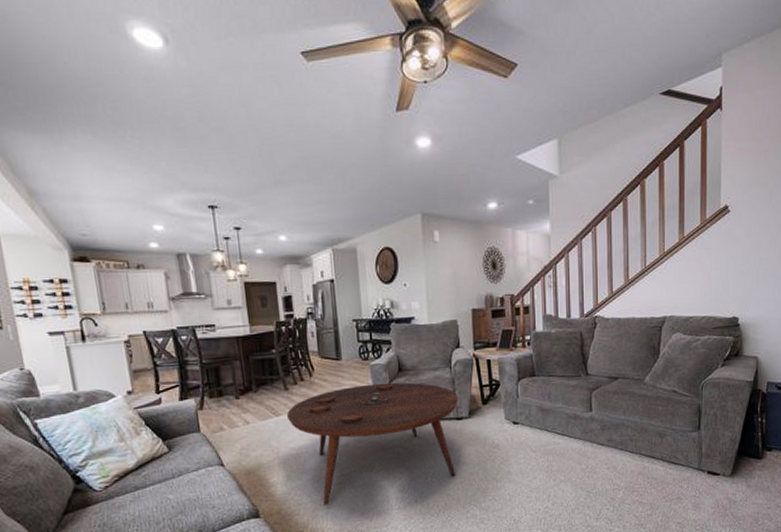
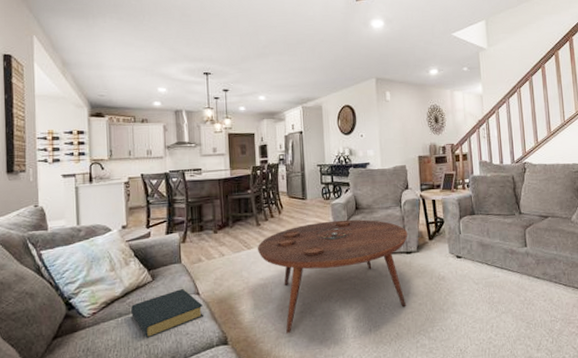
hardback book: none [147,460,230,512] -> present [131,289,203,338]

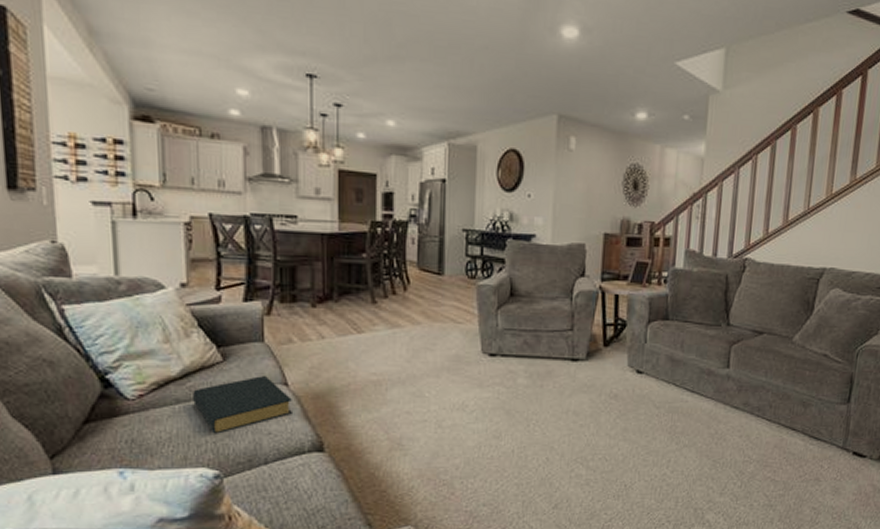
coffee table: present [257,219,408,334] -> none [370,307,577,446]

